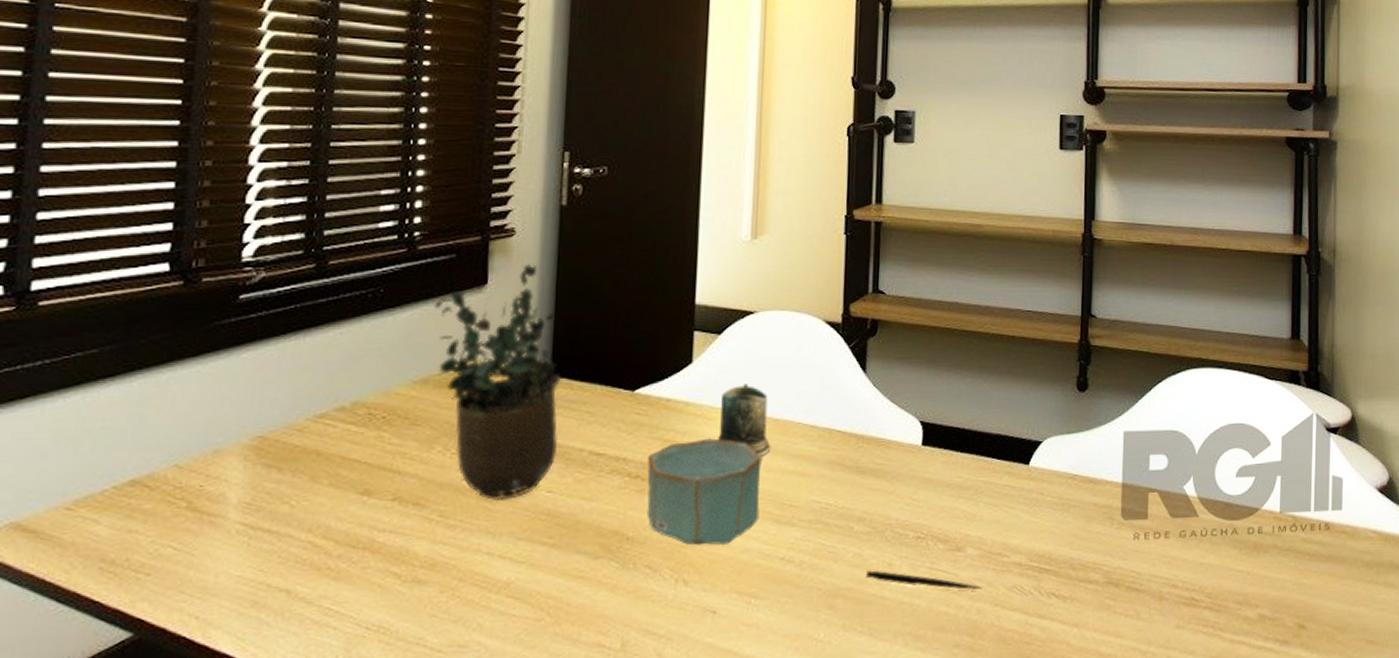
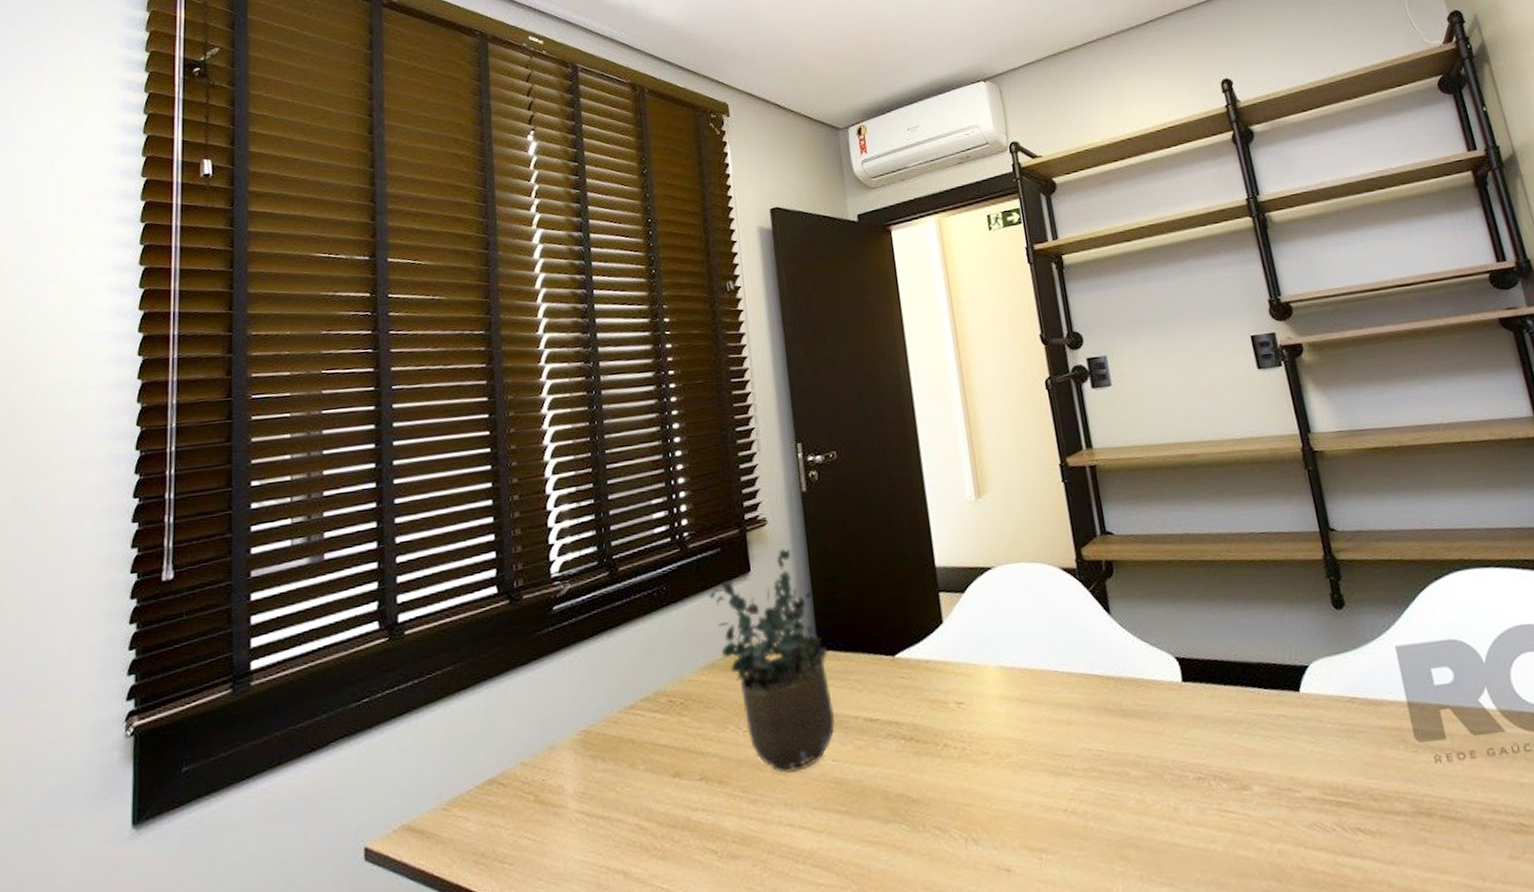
bowl: present [646,438,762,546] -> none [918,694,1034,803]
mug: present [718,384,770,457] -> none [976,638,1032,709]
pen: present [865,570,982,590] -> none [1152,816,1279,831]

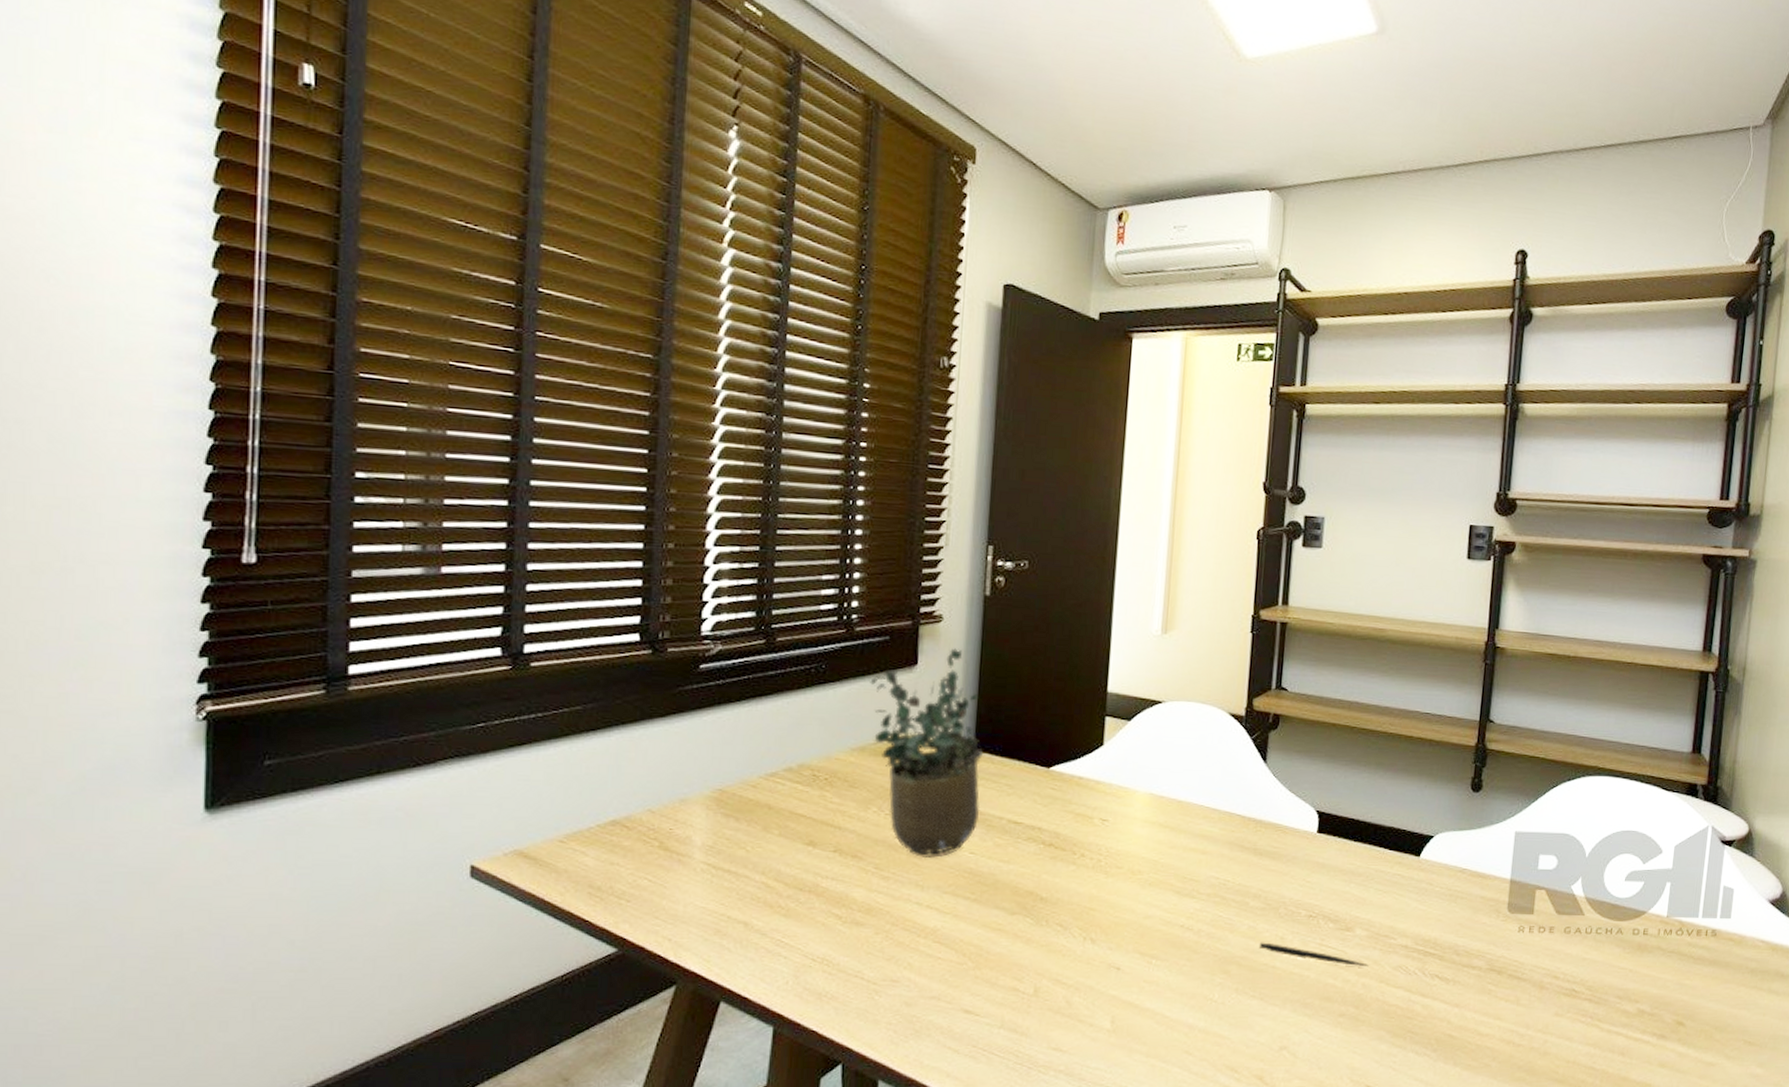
pen: none [1152,816,1279,831] -> present [1258,942,1369,967]

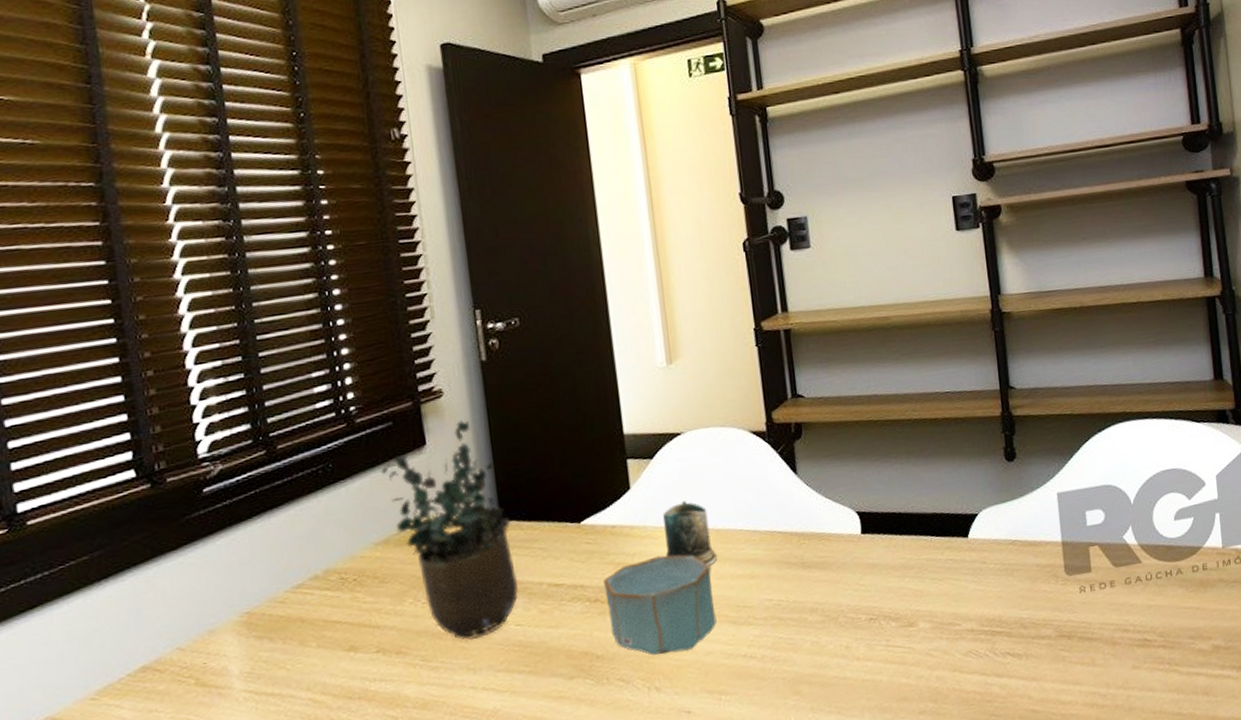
bowl: none [1059,814,1166,910] -> present [603,554,717,655]
mug: none [1125,767,1174,834] -> present [663,501,717,566]
pen: present [1258,942,1369,967] -> none [825,653,939,664]

